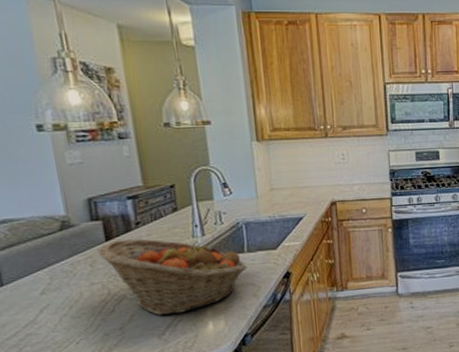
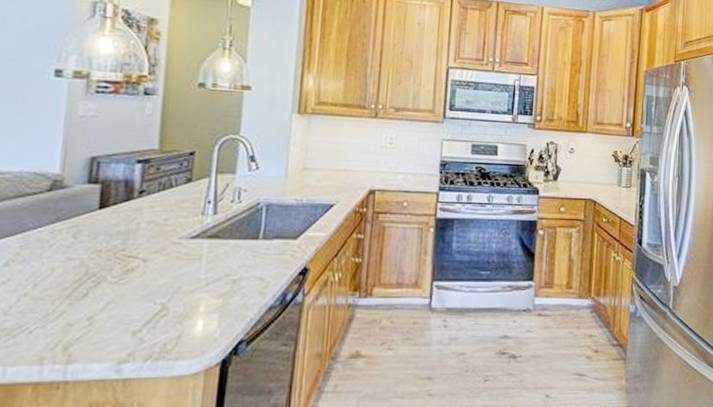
fruit basket: present [97,239,247,315] -> none [85,209,259,306]

